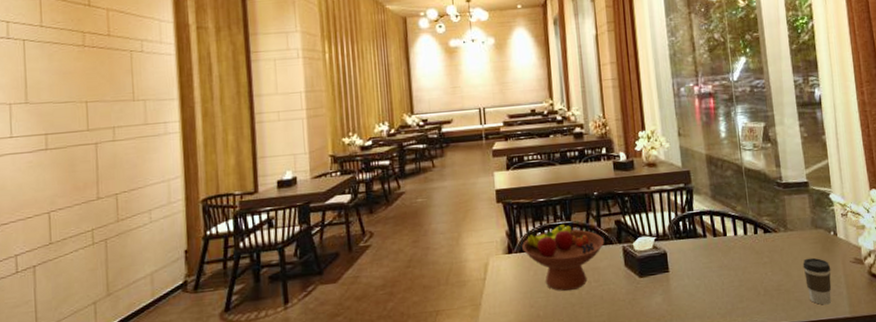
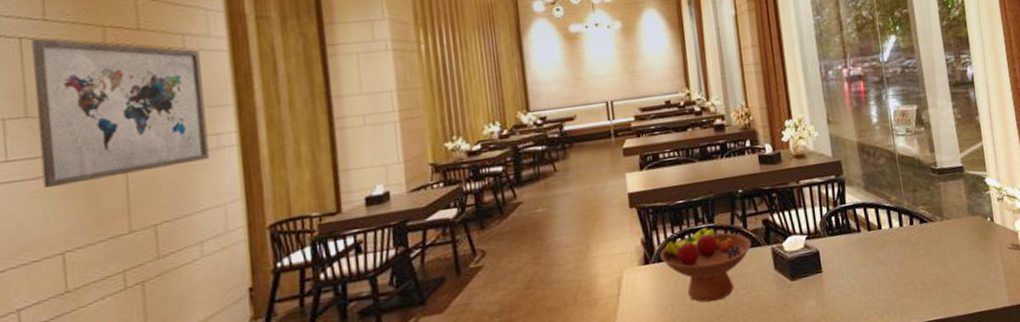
wall art: none [32,41,158,161] -> present [32,38,210,189]
coffee cup: present [802,257,832,305] -> none [960,246,990,296]

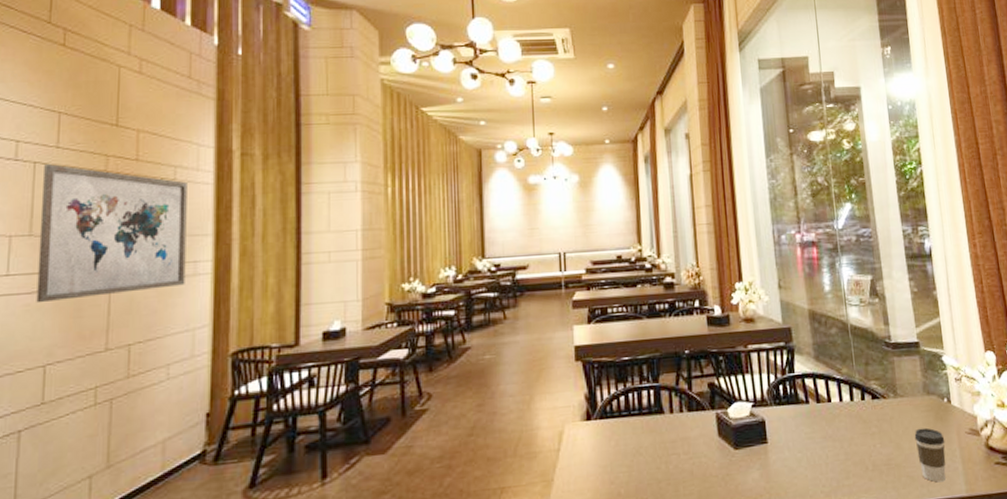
fruit bowl: present [660,227,752,303] -> none [603,387,696,465]
coffee cup: none [960,246,990,296] -> present [914,427,946,483]

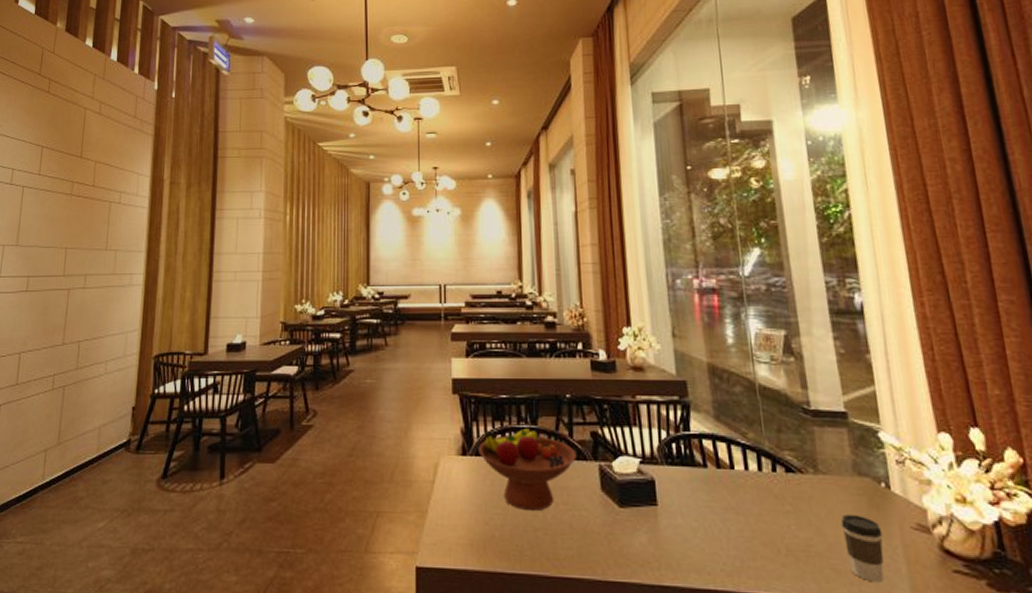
wall art: present [36,164,187,303] -> none [18,188,129,301]
fruit bowl: none [603,387,696,465] -> present [478,429,577,510]

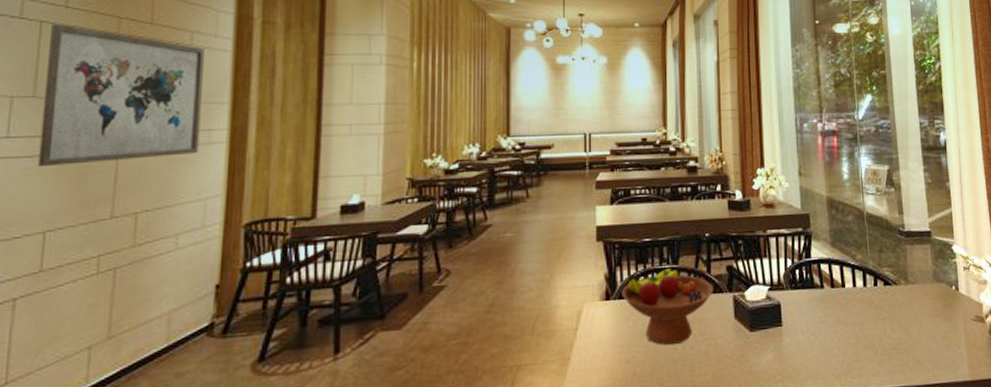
wall art: none [18,188,129,301] -> present [38,24,204,168]
coffee cup: present [840,514,884,583] -> none [923,314,952,367]

